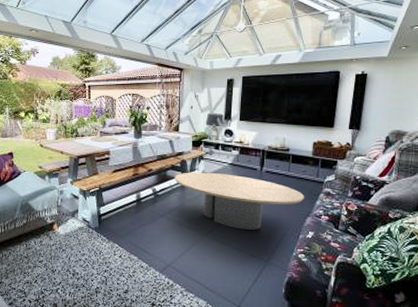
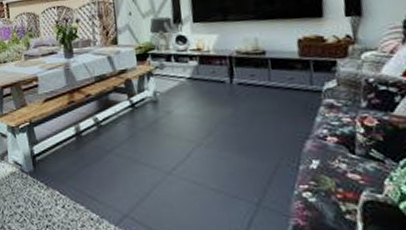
coffee table: present [174,172,305,230] -> none [119,91,299,163]

